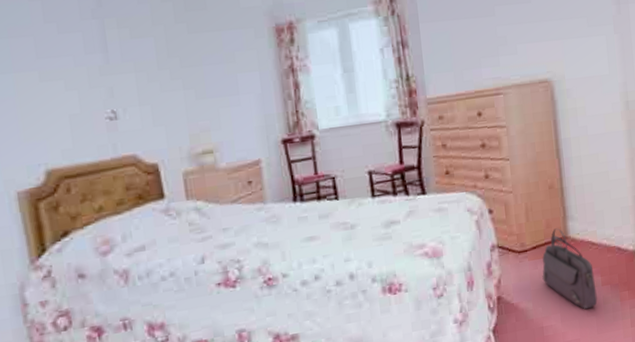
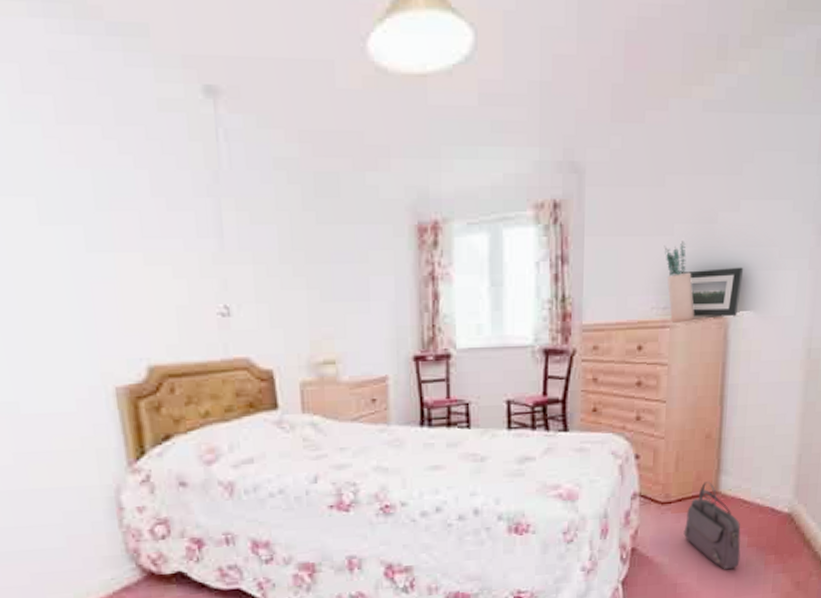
vase: none [488,19,523,90] -> present [664,241,694,323]
picture frame: none [505,37,560,83] -> present [680,267,744,317]

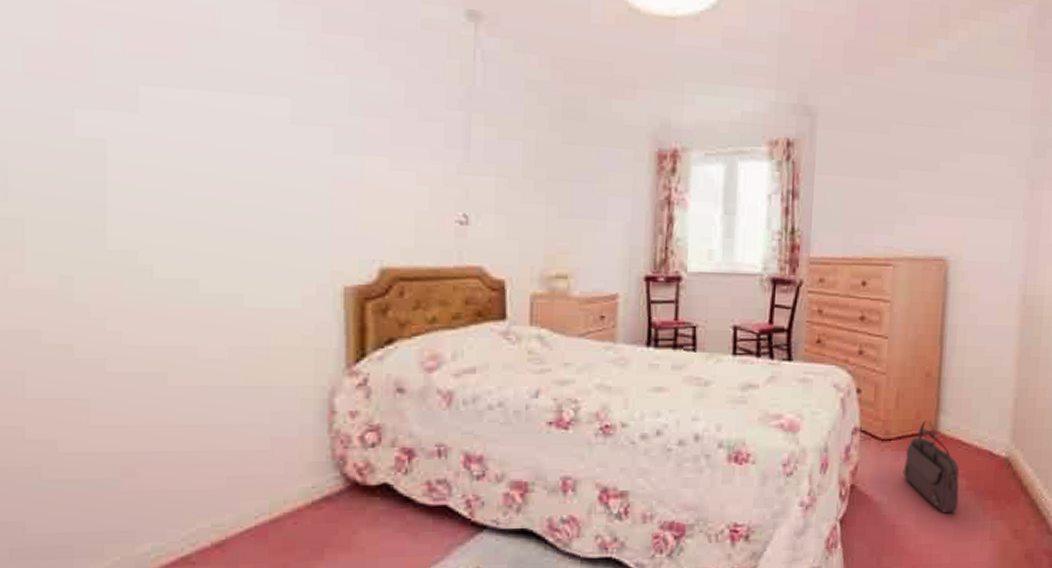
vase: present [664,241,694,323] -> none [889,185,916,262]
picture frame: present [680,267,744,317] -> none [903,213,963,260]

